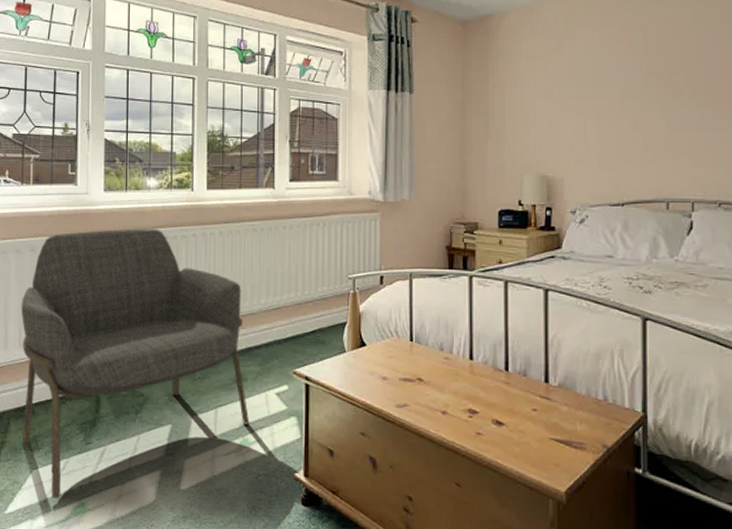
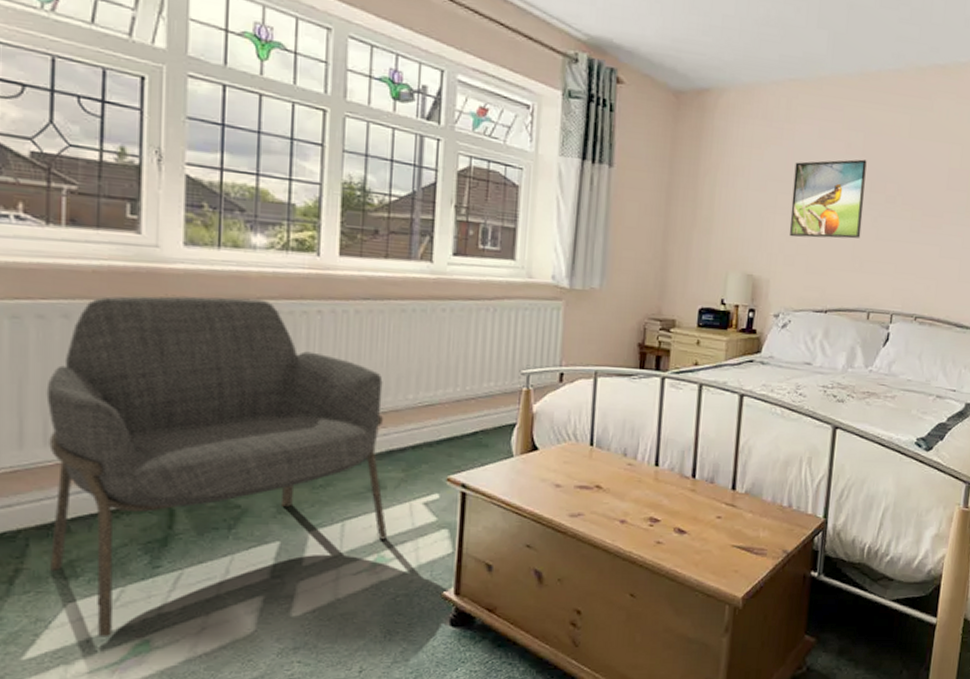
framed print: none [578,56,651,137] -> present [789,159,867,239]

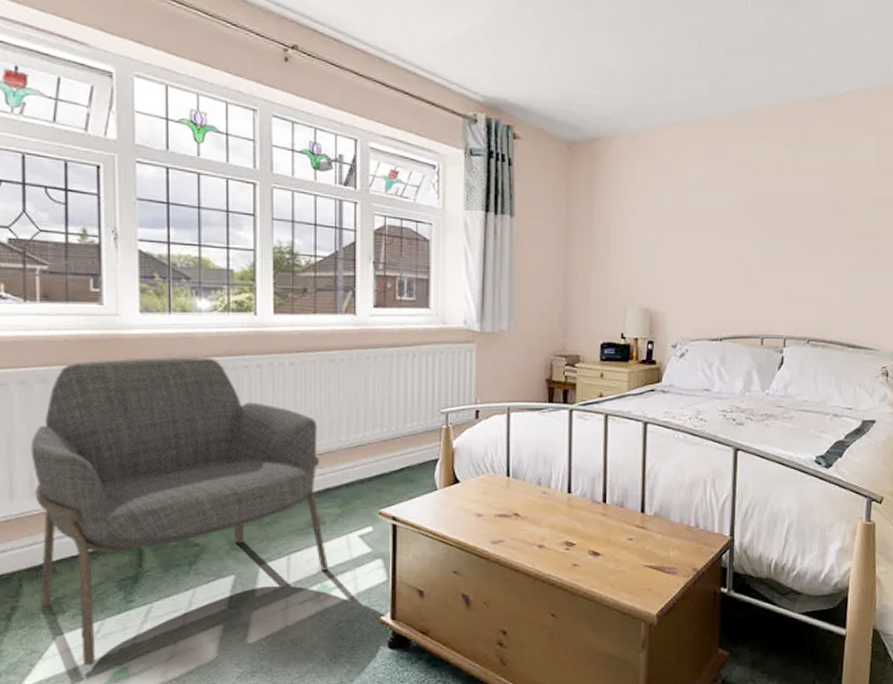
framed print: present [789,159,867,239] -> none [681,193,752,271]

